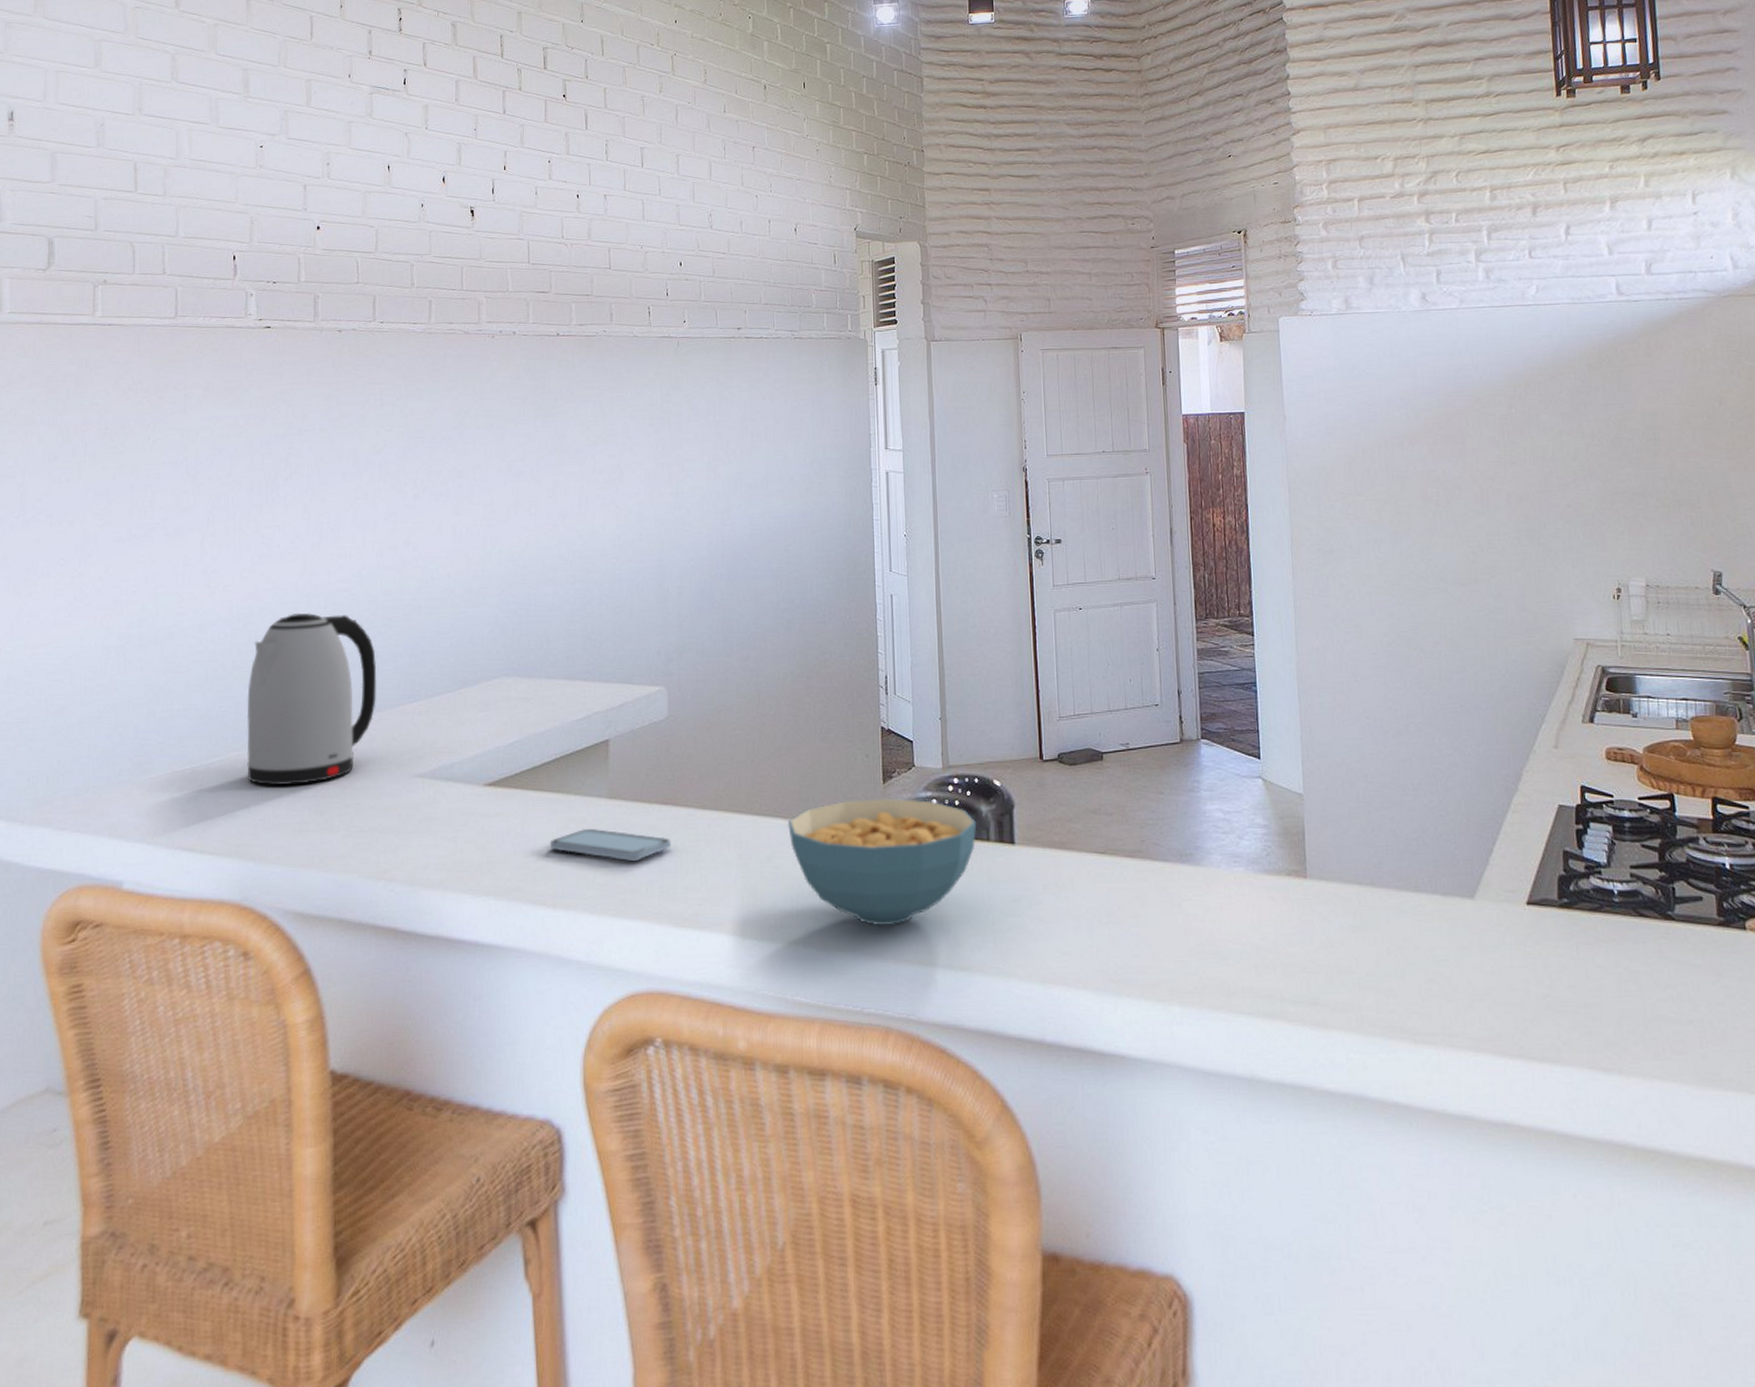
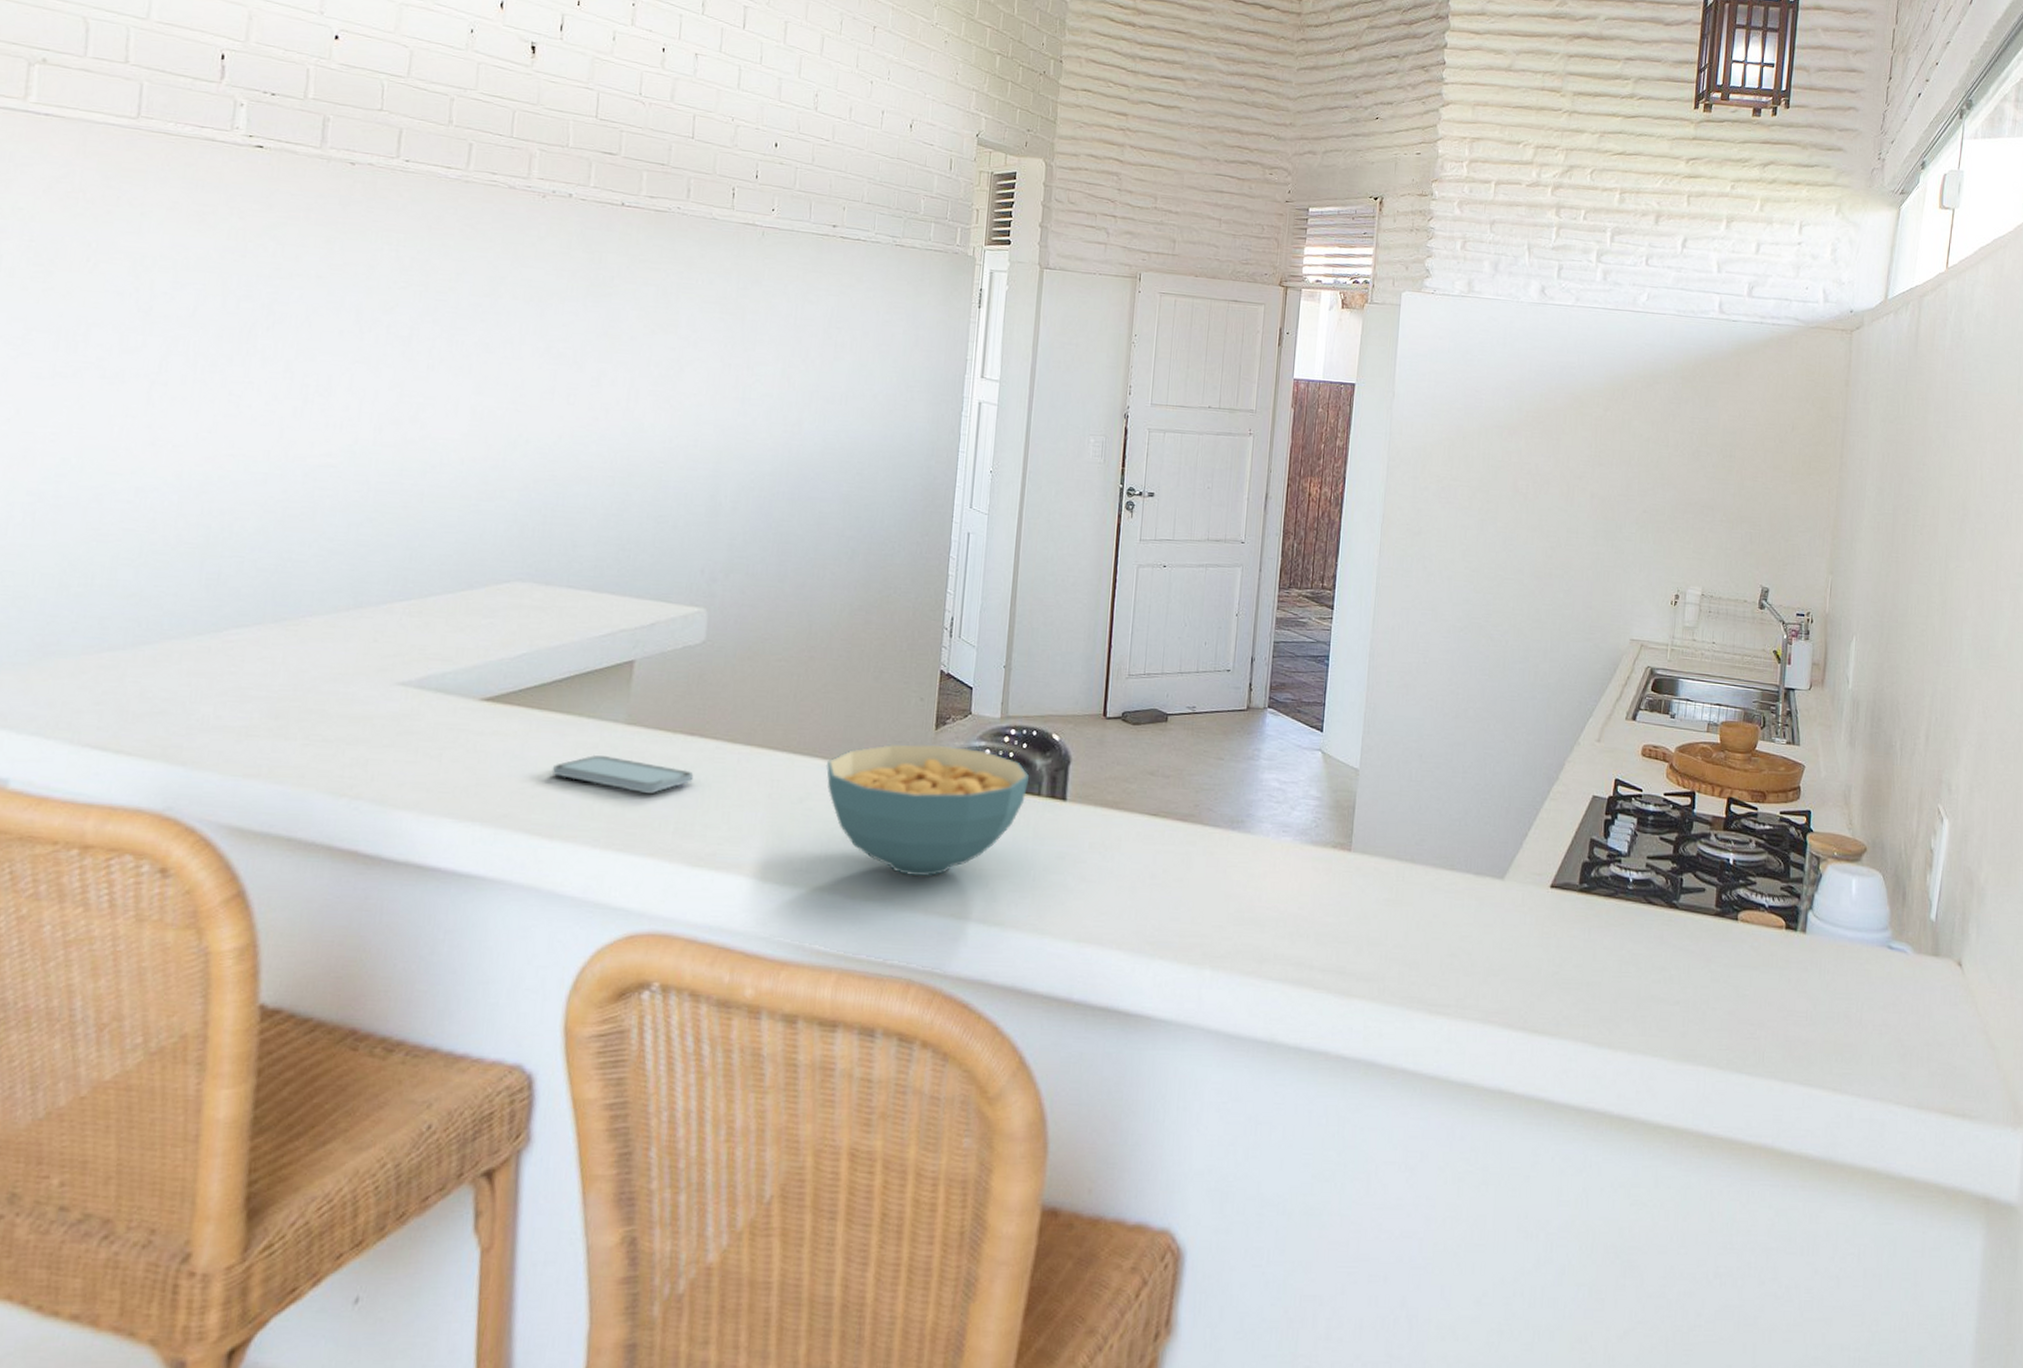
kettle: present [246,612,377,786] -> none [183,485,362,684]

